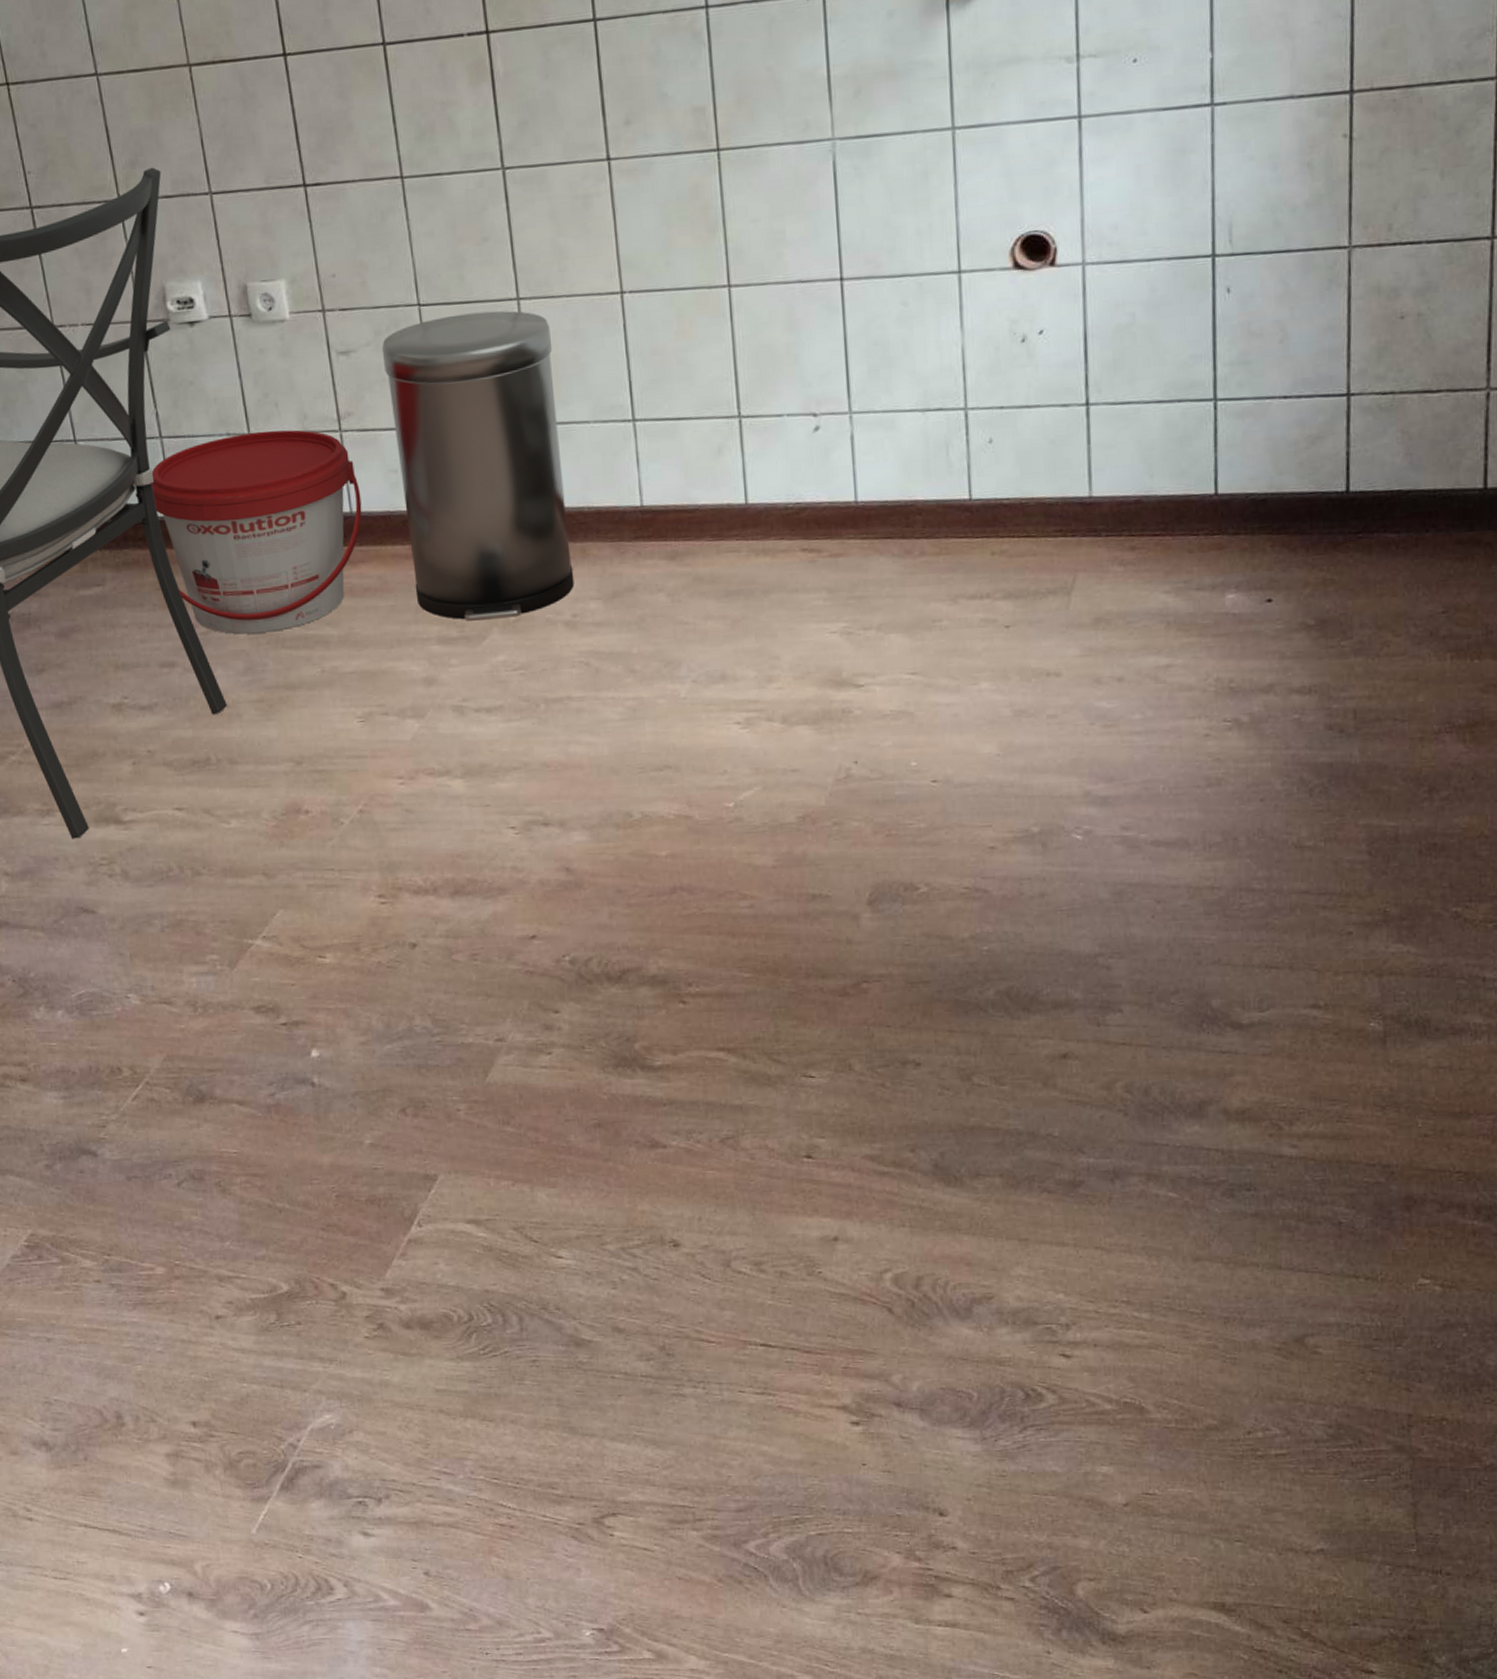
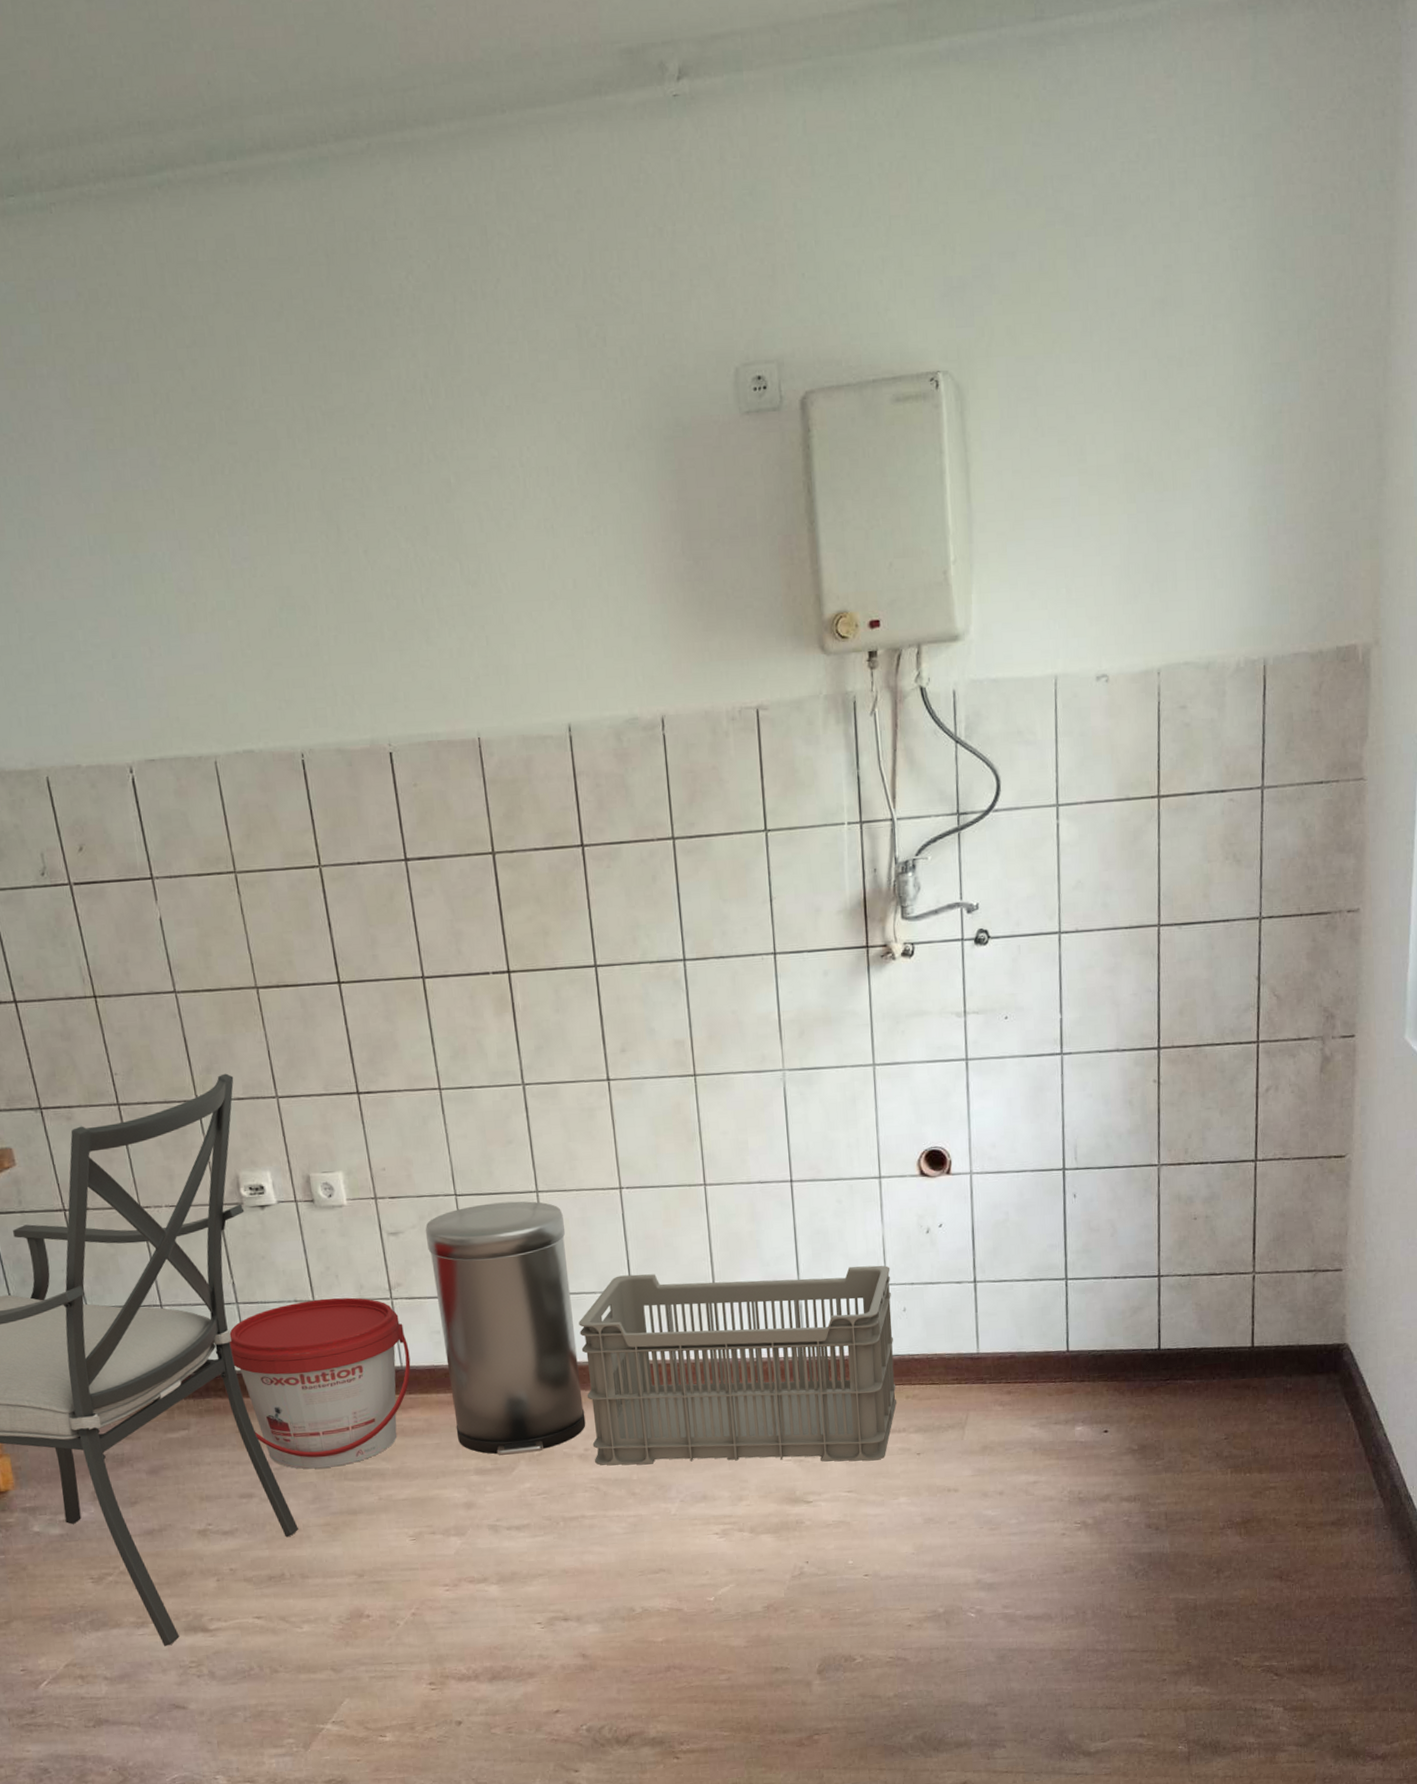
plastic crate: none [567,384,978,636] -> present [579,1265,897,1465]

